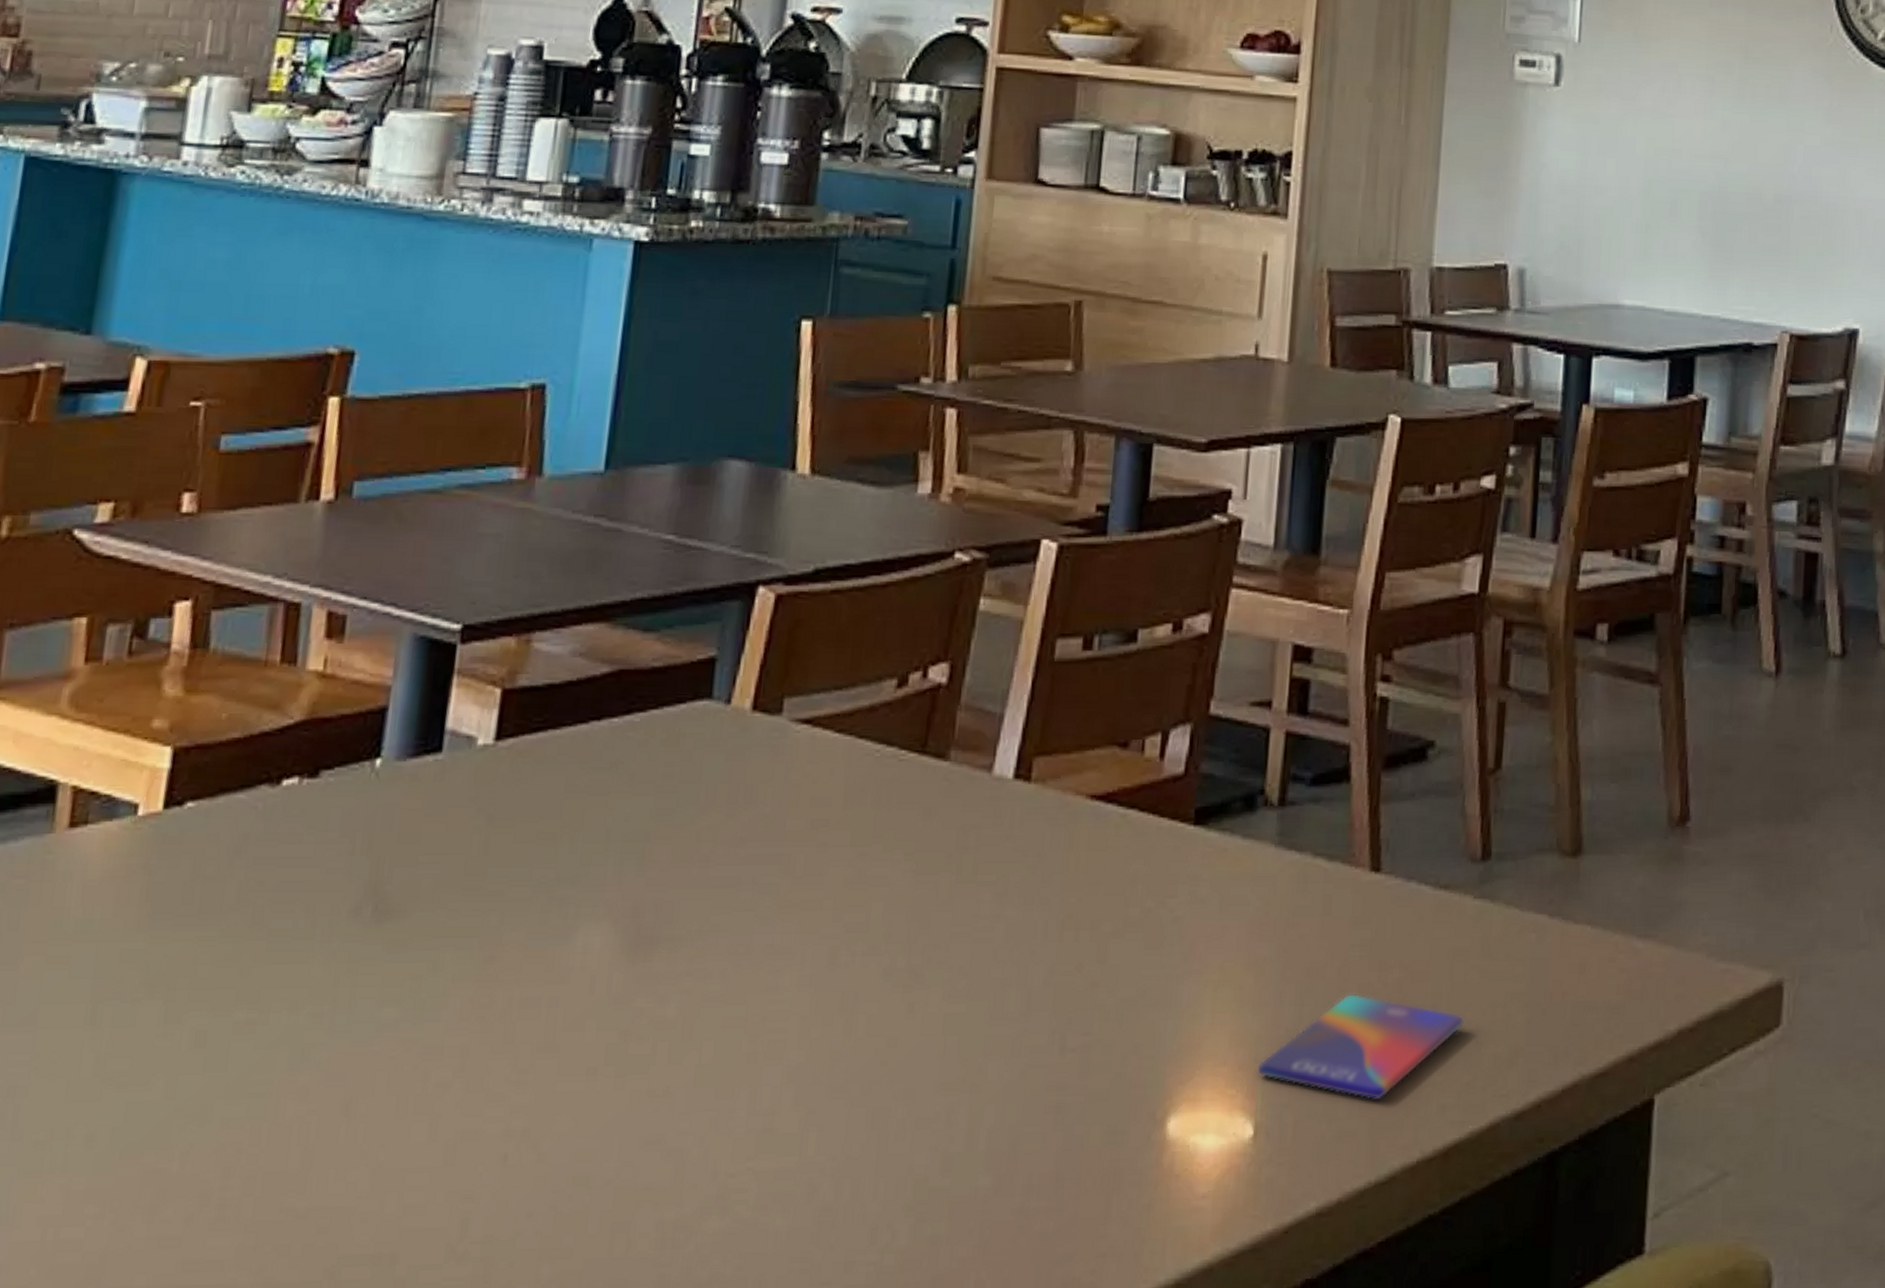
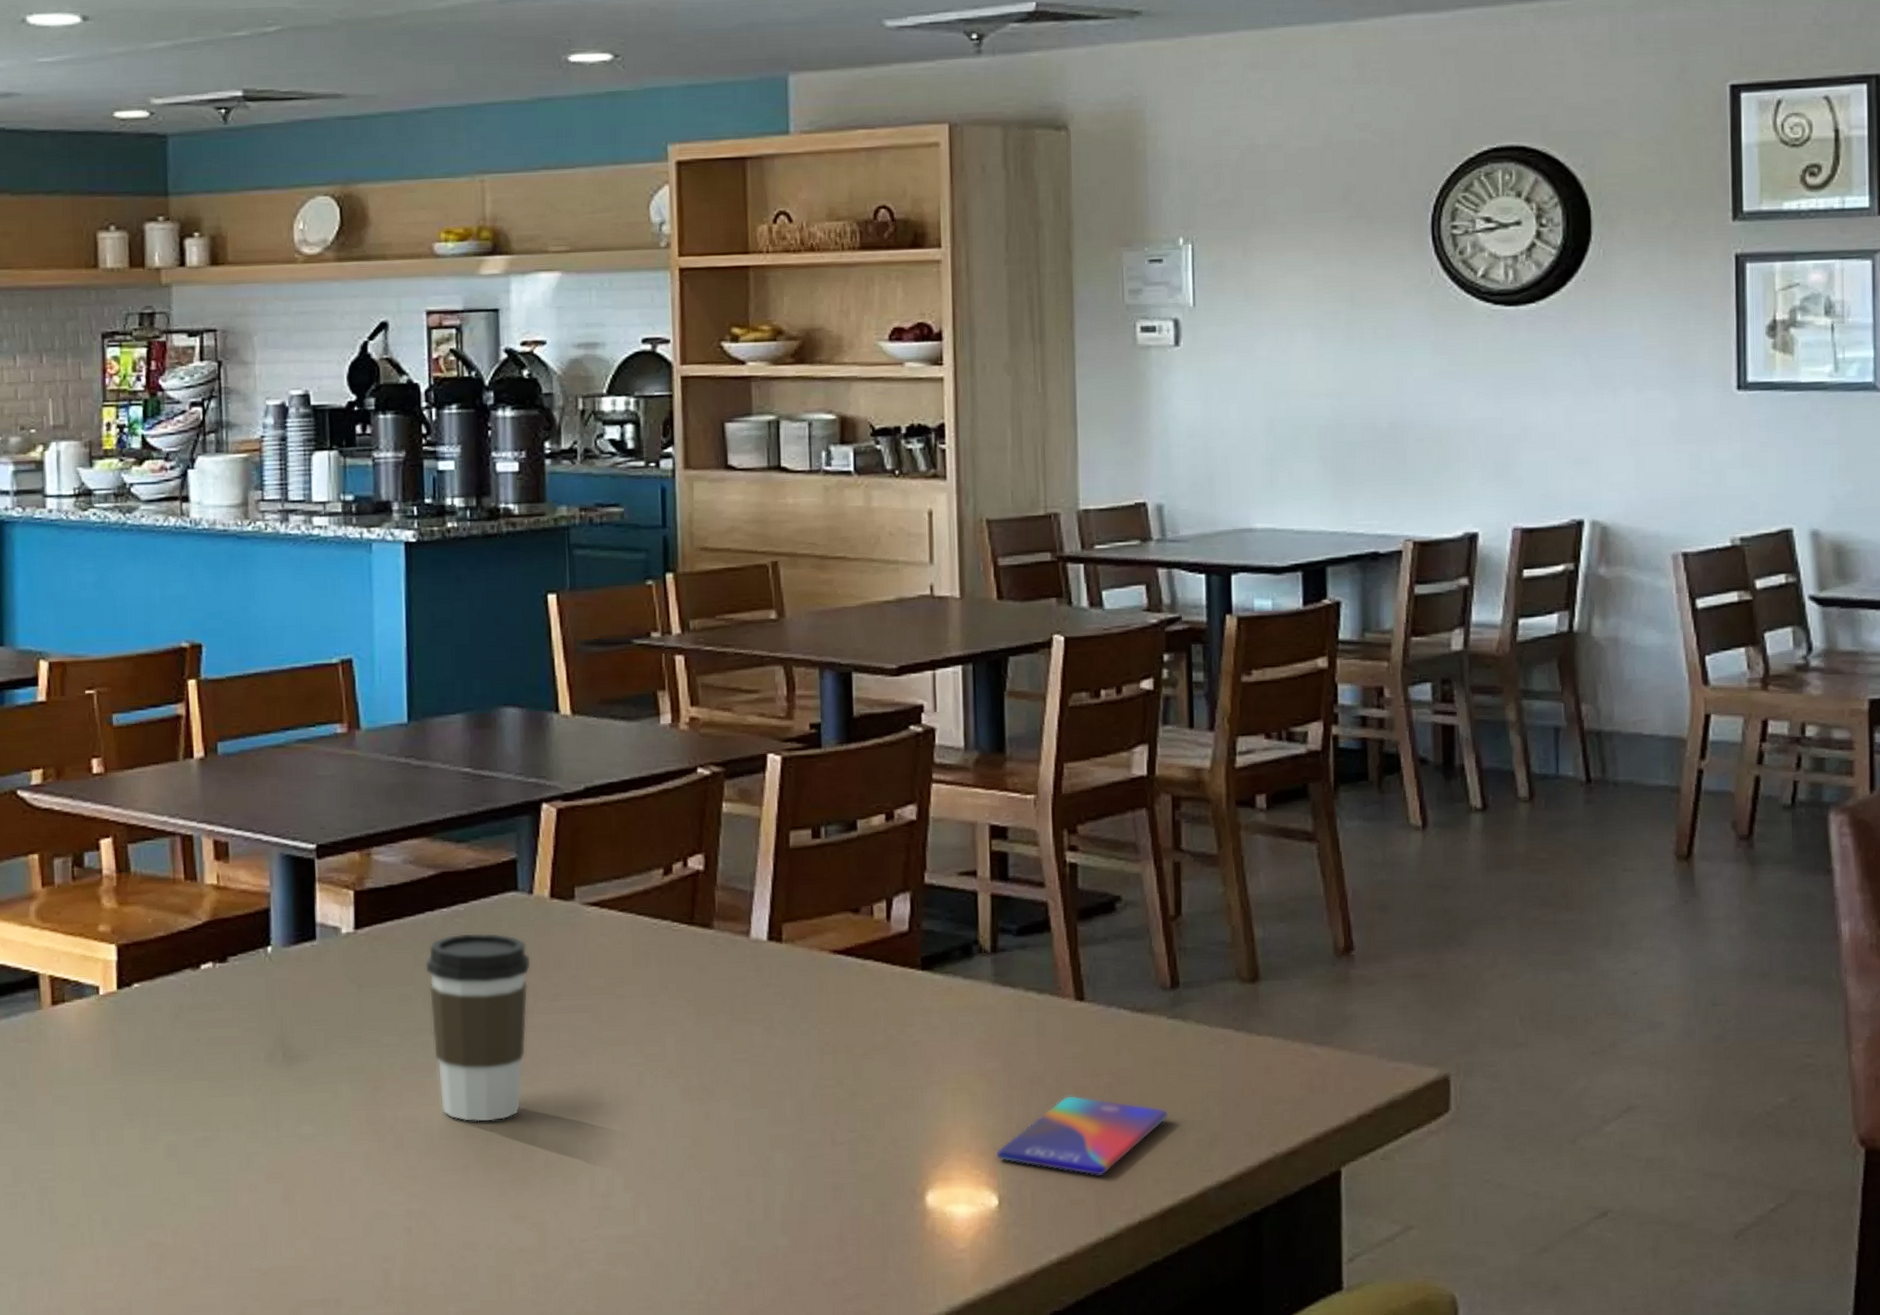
coffee cup: none [572,751,717,1010] -> present [425,932,532,1123]

